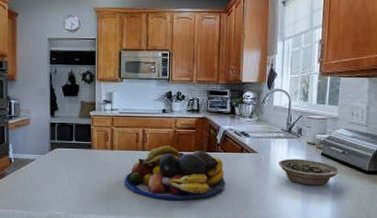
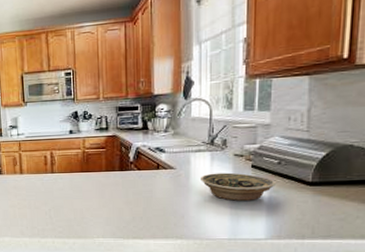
fruit bowl: present [124,146,225,201] -> none [36,167,141,222]

